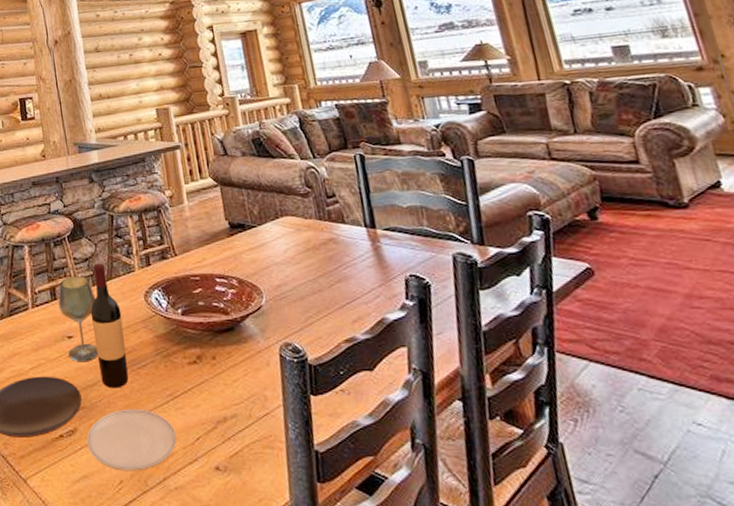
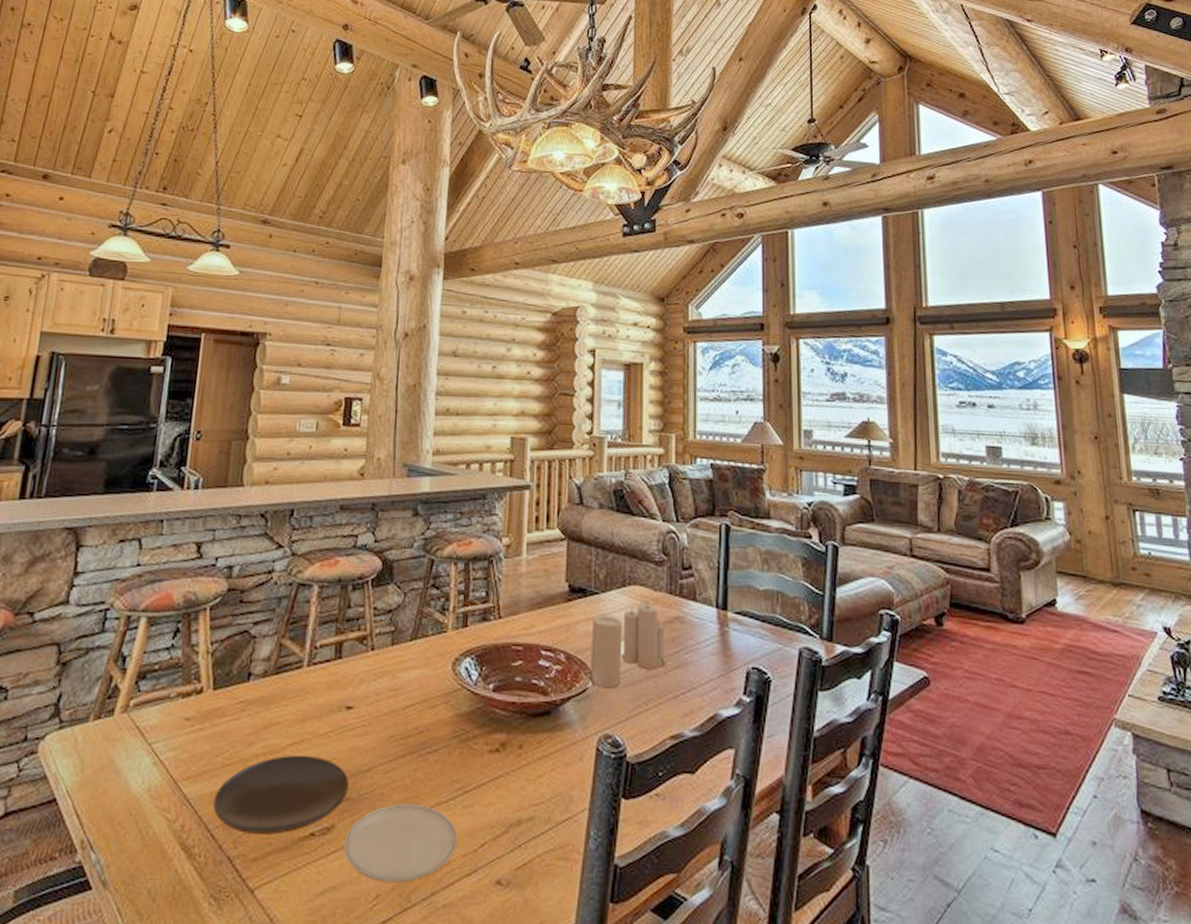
wine glass: present [58,276,98,362] -> none [342,631,393,741]
wine bottle: present [90,263,129,389] -> none [378,617,421,777]
candle: none [255,243,290,305] -> present [589,614,623,689]
candle: none [281,227,329,286] -> present [622,600,667,670]

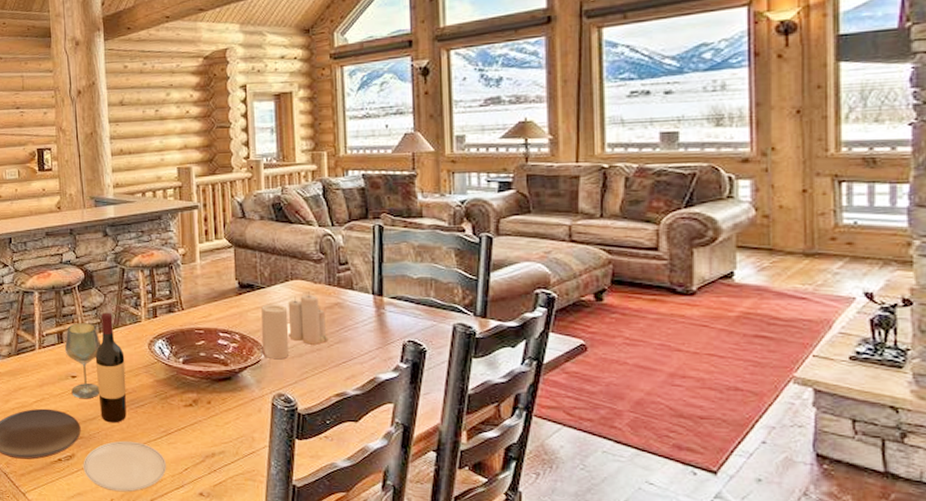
wine glass: none [342,631,393,741] -> present [64,323,102,399]
wine bottle: none [378,617,421,777] -> present [95,312,127,423]

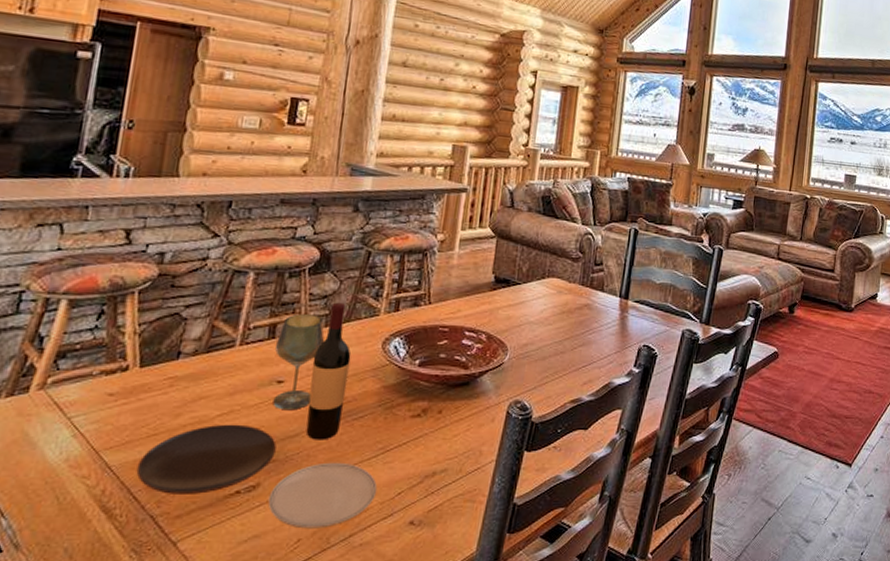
candle: present [261,304,289,360] -> none [506,302,540,363]
candle: present [288,291,329,345] -> none [536,290,574,347]

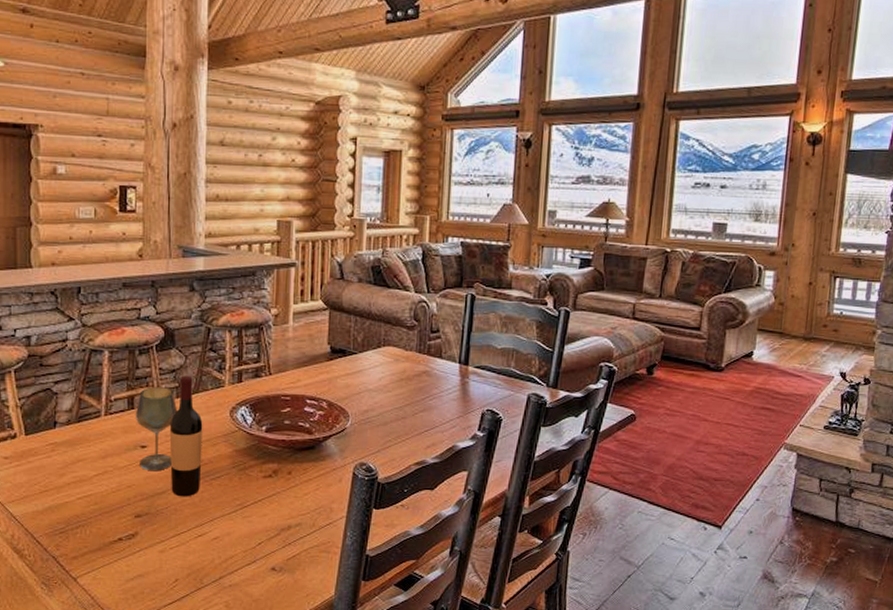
plate: present [136,424,277,494] -> none [36,482,147,540]
plate: present [268,462,378,529] -> none [146,516,240,571]

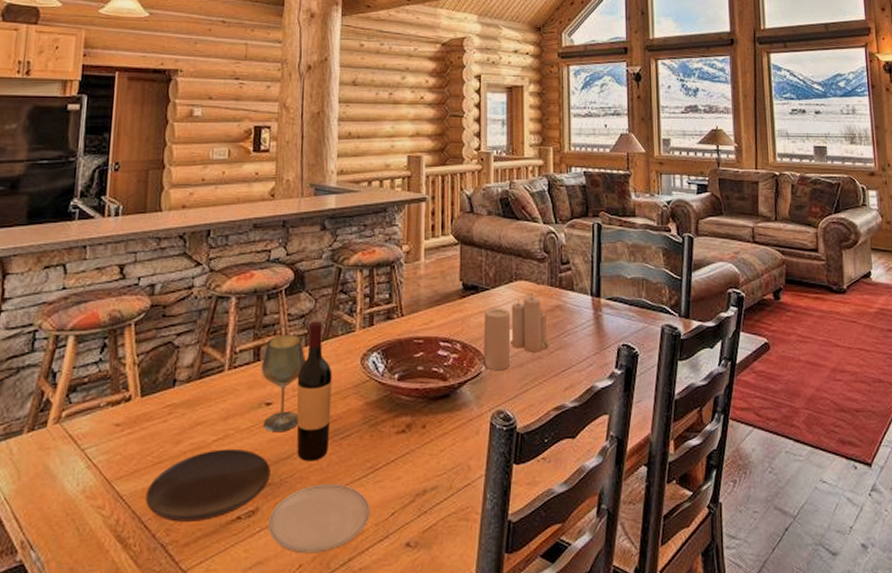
plate: none [36,482,147,540] -> present [145,448,271,522]
plate: none [146,516,240,571] -> present [268,483,371,554]
candle: none [348,370,378,428] -> present [483,307,511,371]
candle: none [376,358,414,413] -> present [511,292,549,352]

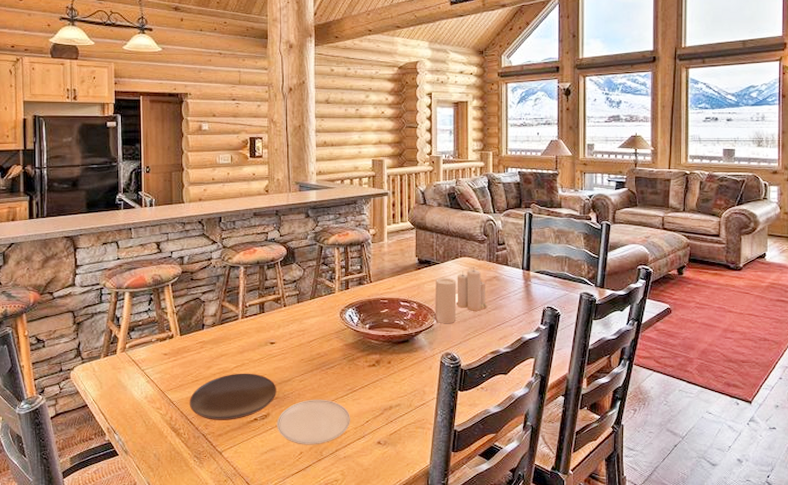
wine glass: present [260,335,307,433] -> none [265,295,299,363]
wine bottle: present [296,321,333,462] -> none [293,285,319,384]

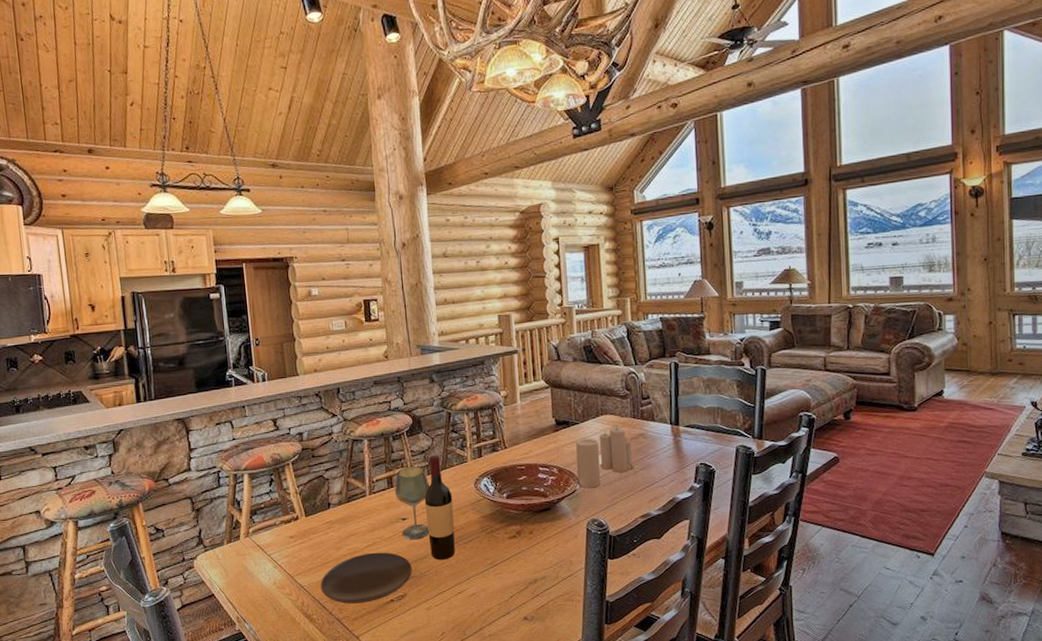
wine glass: none [265,295,299,363] -> present [394,466,430,540]
plate: present [277,399,351,445] -> none [414,575,494,625]
wine bottle: none [293,285,319,384] -> present [424,455,455,560]

